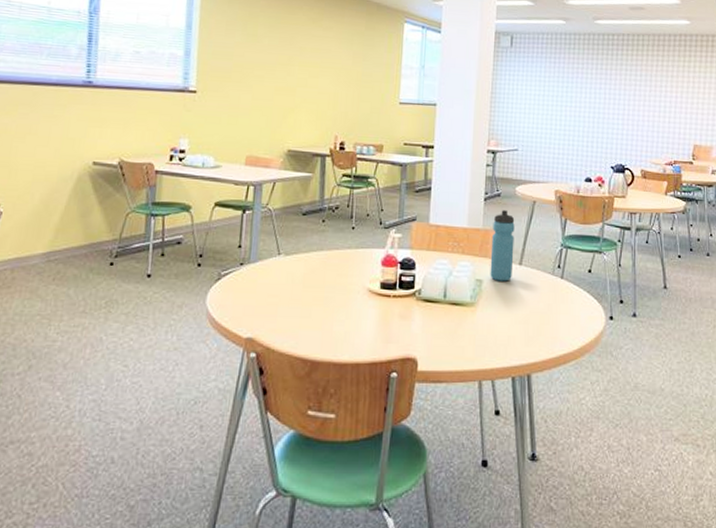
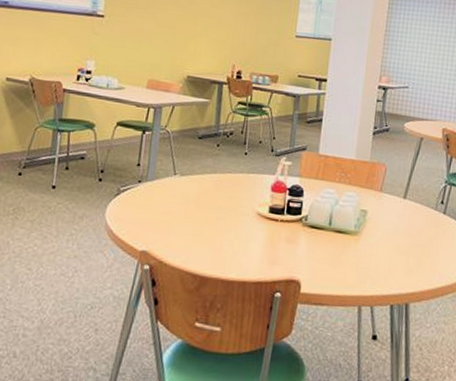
water bottle: present [490,210,515,282] -> none [374,145,402,214]

